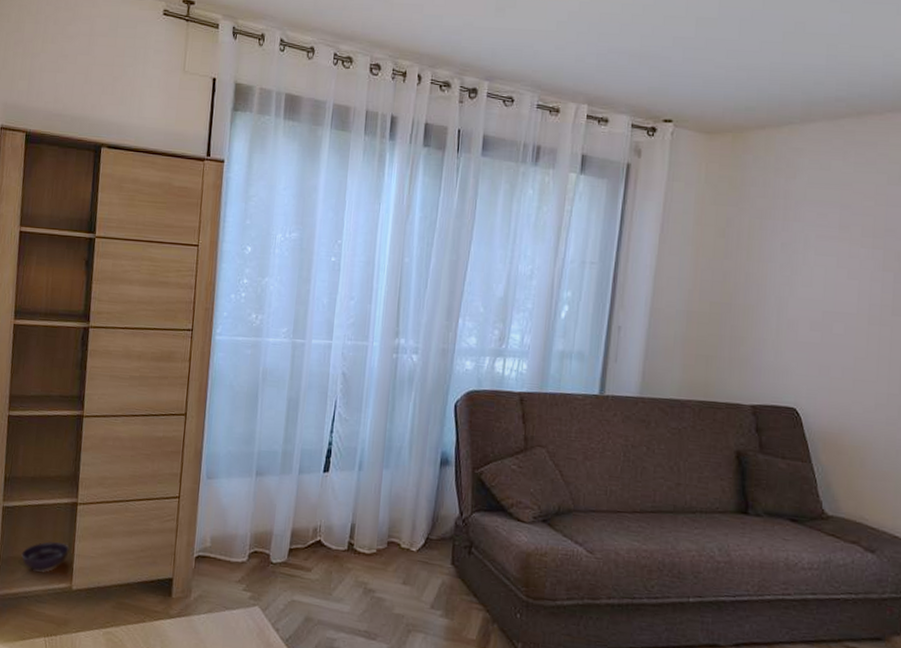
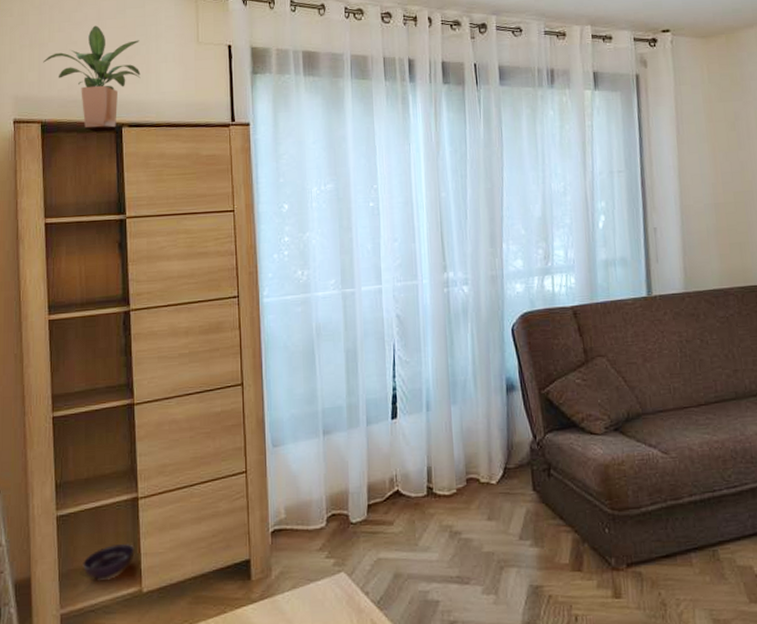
potted plant: none [34,41,128,150] -> present [43,25,141,133]

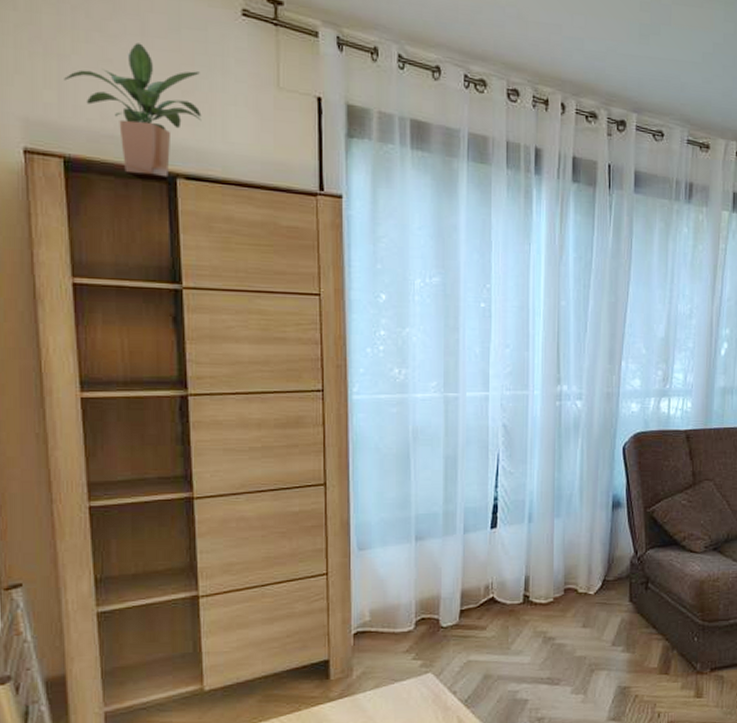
bowl: present [83,544,135,580] -> none [131,642,195,678]

